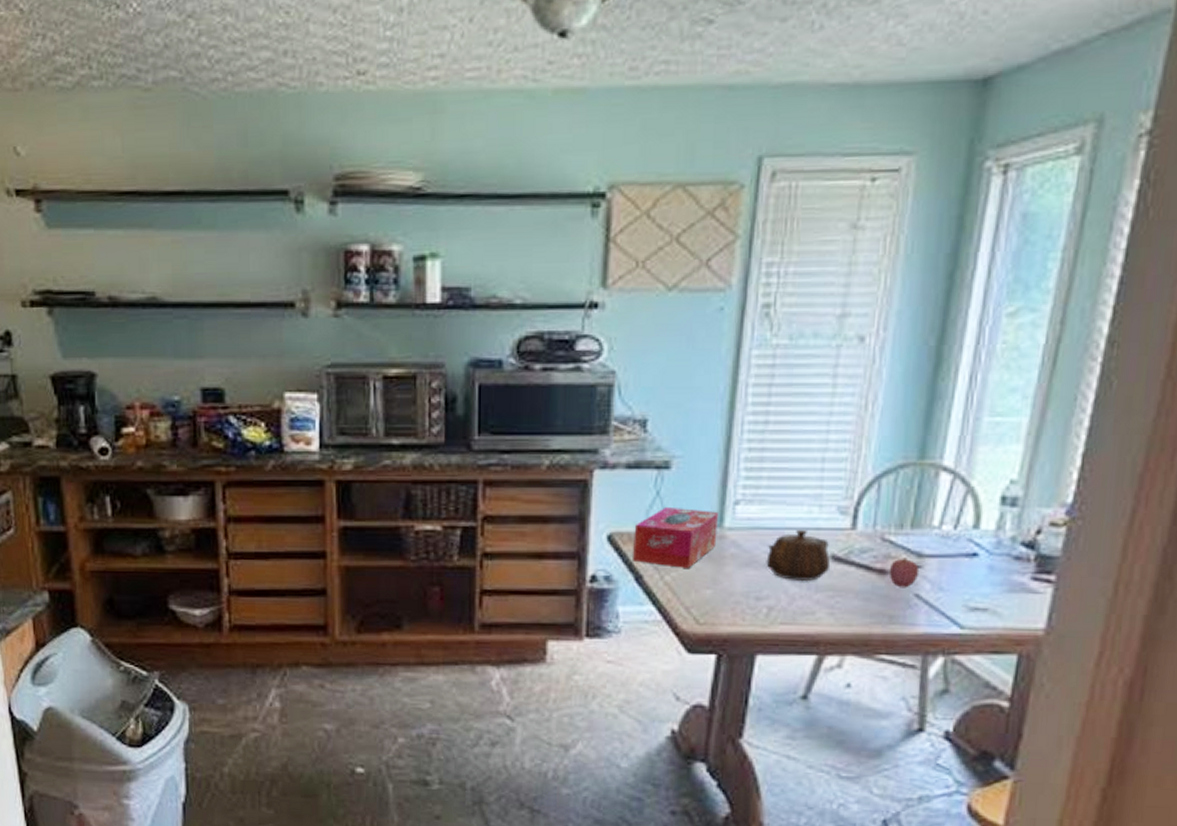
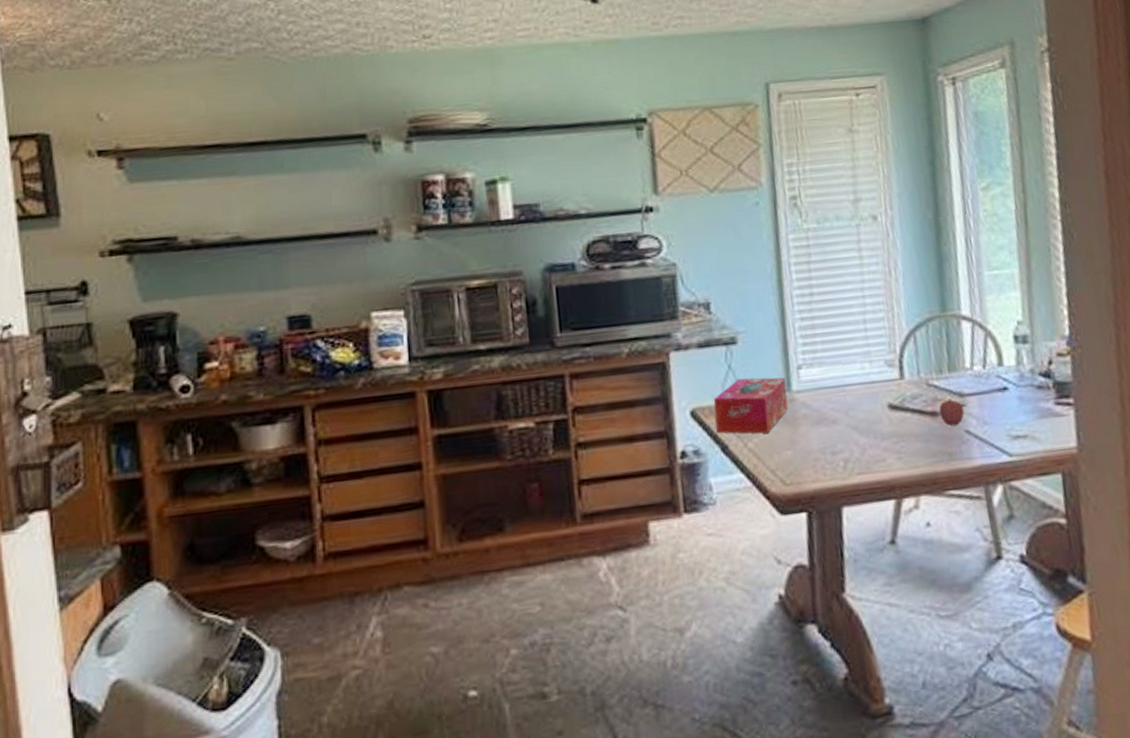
teapot: present [766,529,831,582] -> none [833,384,890,432]

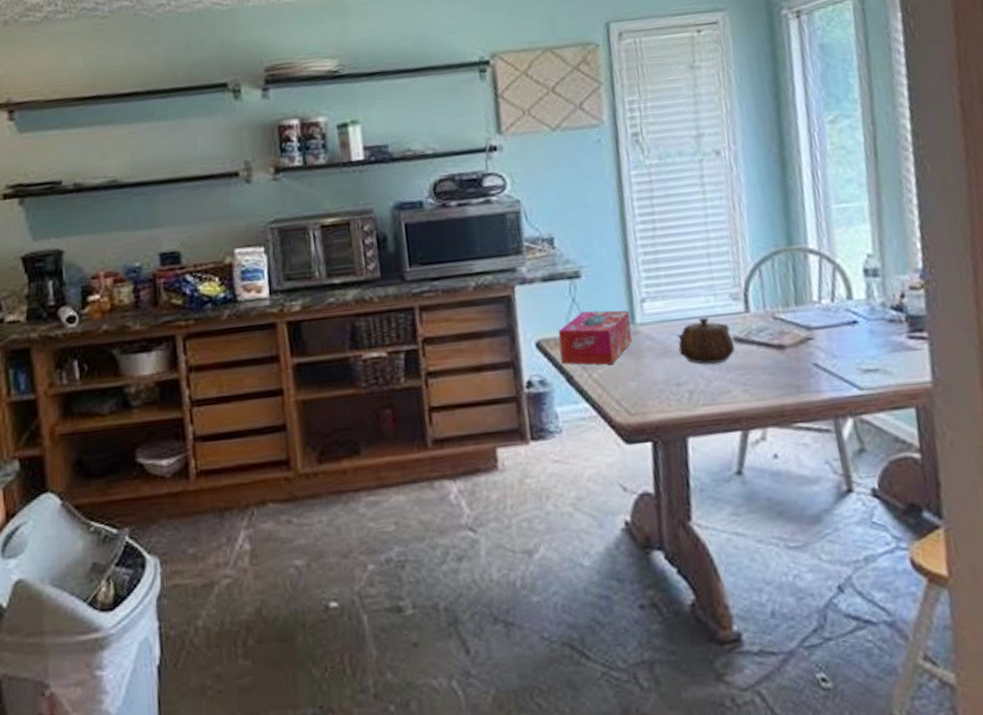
teapot: none [833,384,890,432] -> present [678,317,736,365]
fruit: present [939,399,965,427] -> none [785,332,813,360]

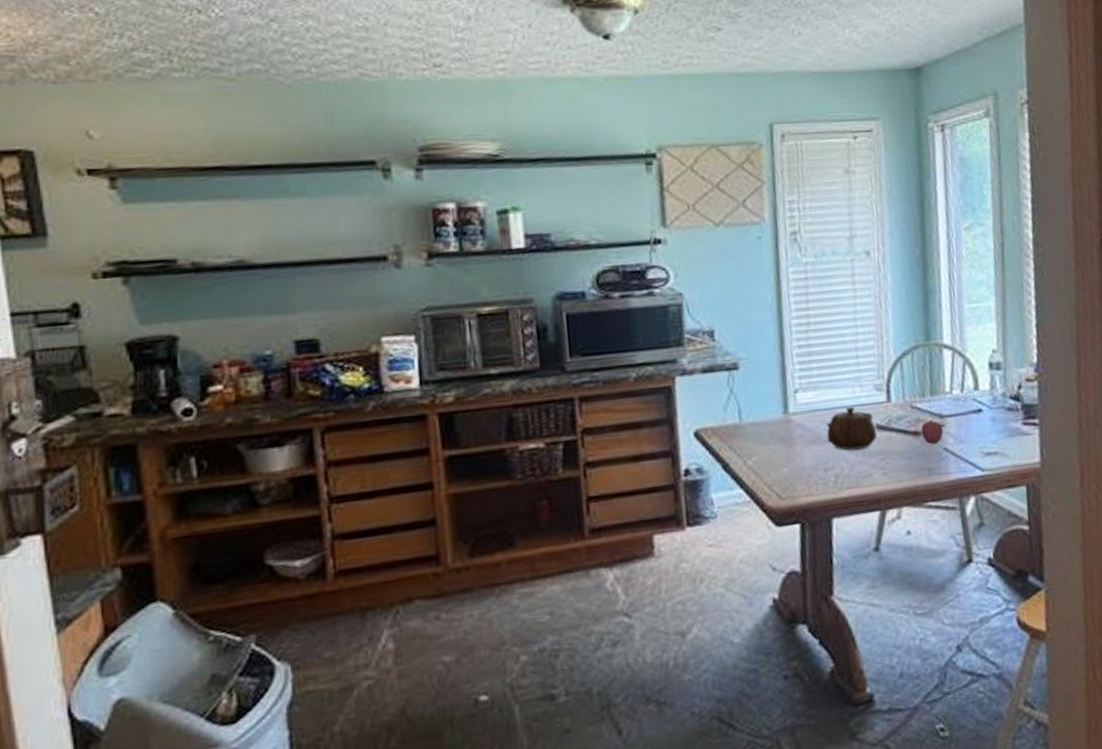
tissue box: present [558,310,633,365] -> none [715,400,785,453]
fruit: none [785,332,813,360] -> present [921,419,944,445]

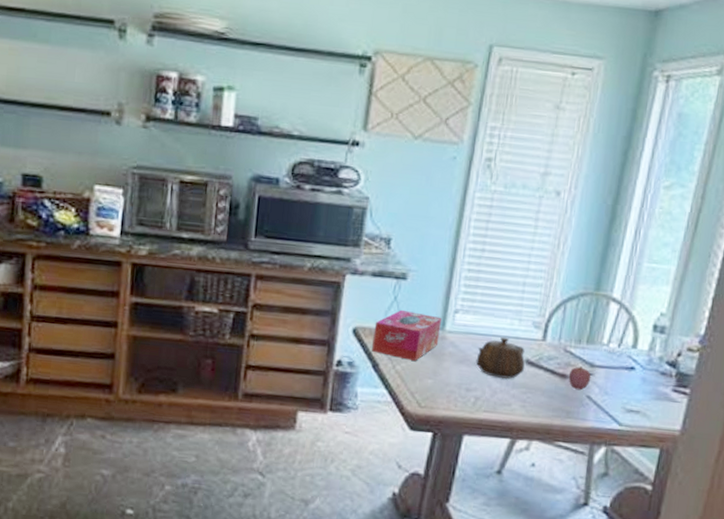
tissue box: none [715,400,785,453] -> present [372,309,443,361]

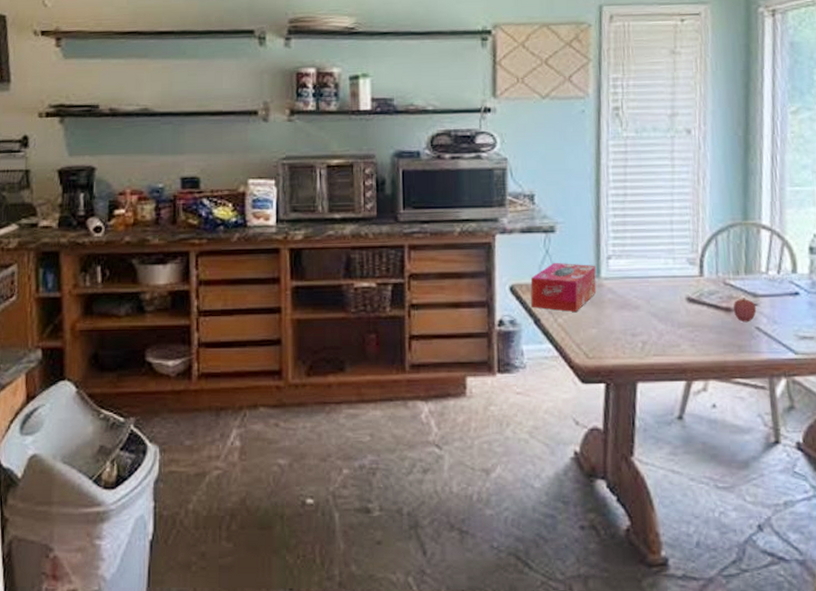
teapot: present [476,336,525,380] -> none [636,277,688,320]

